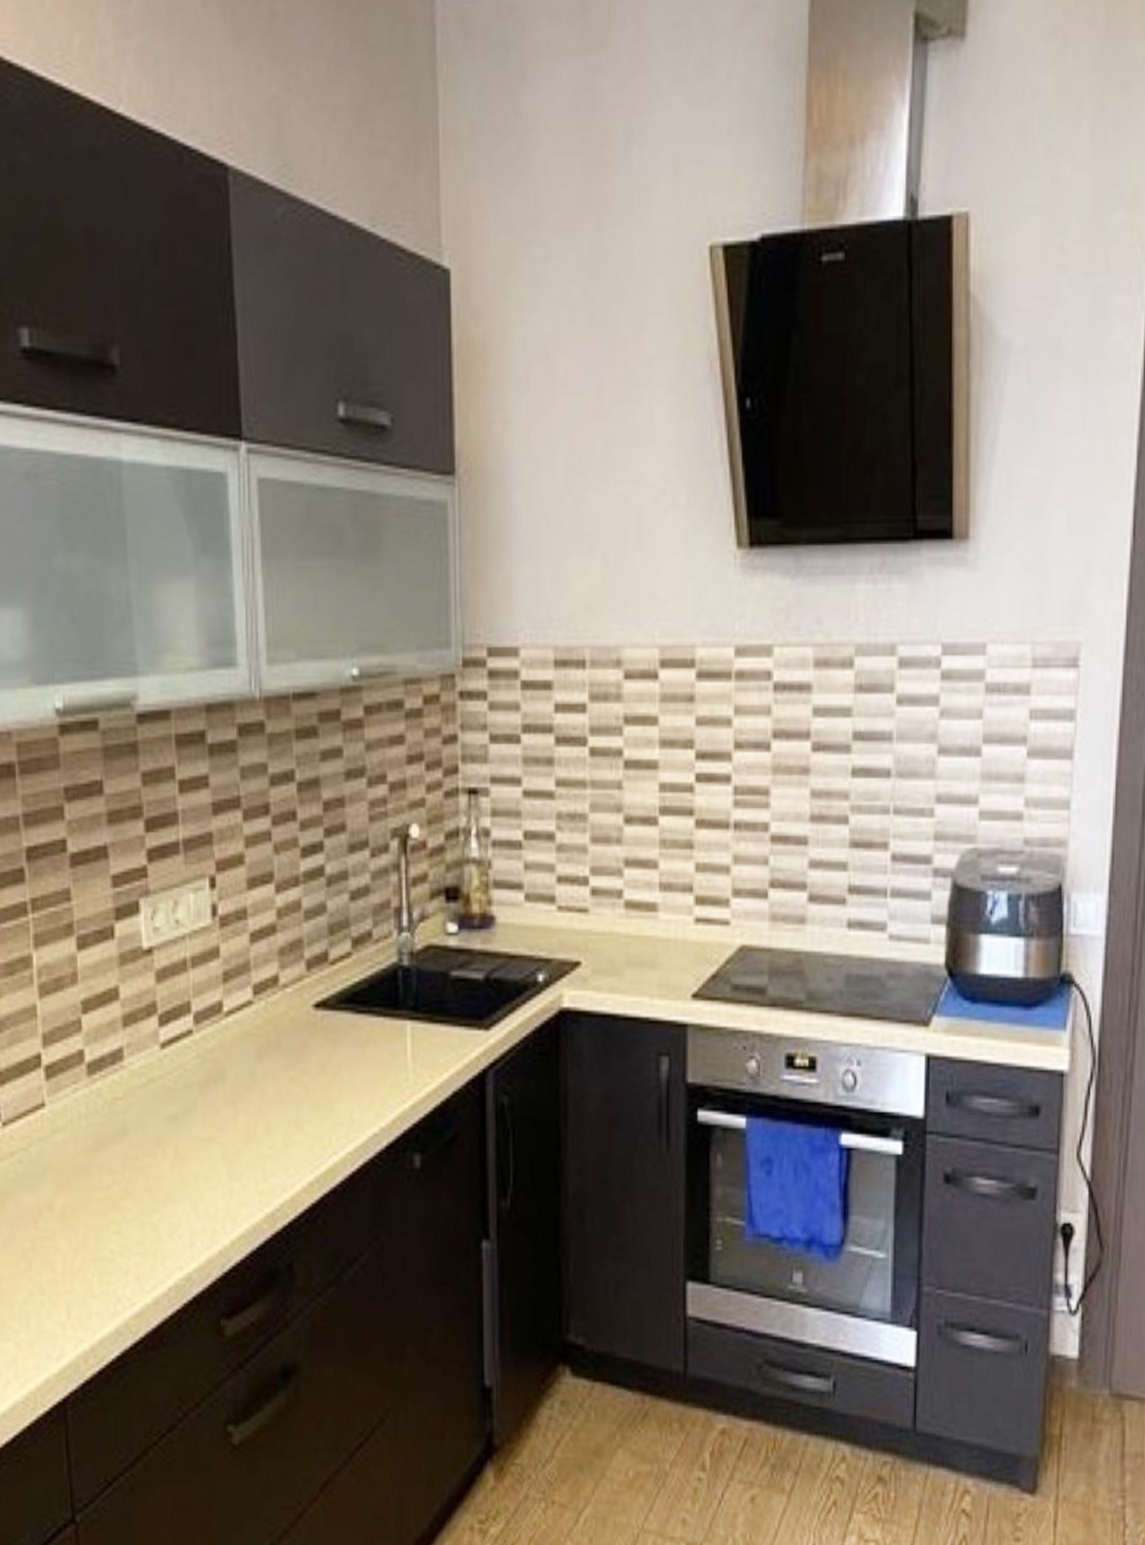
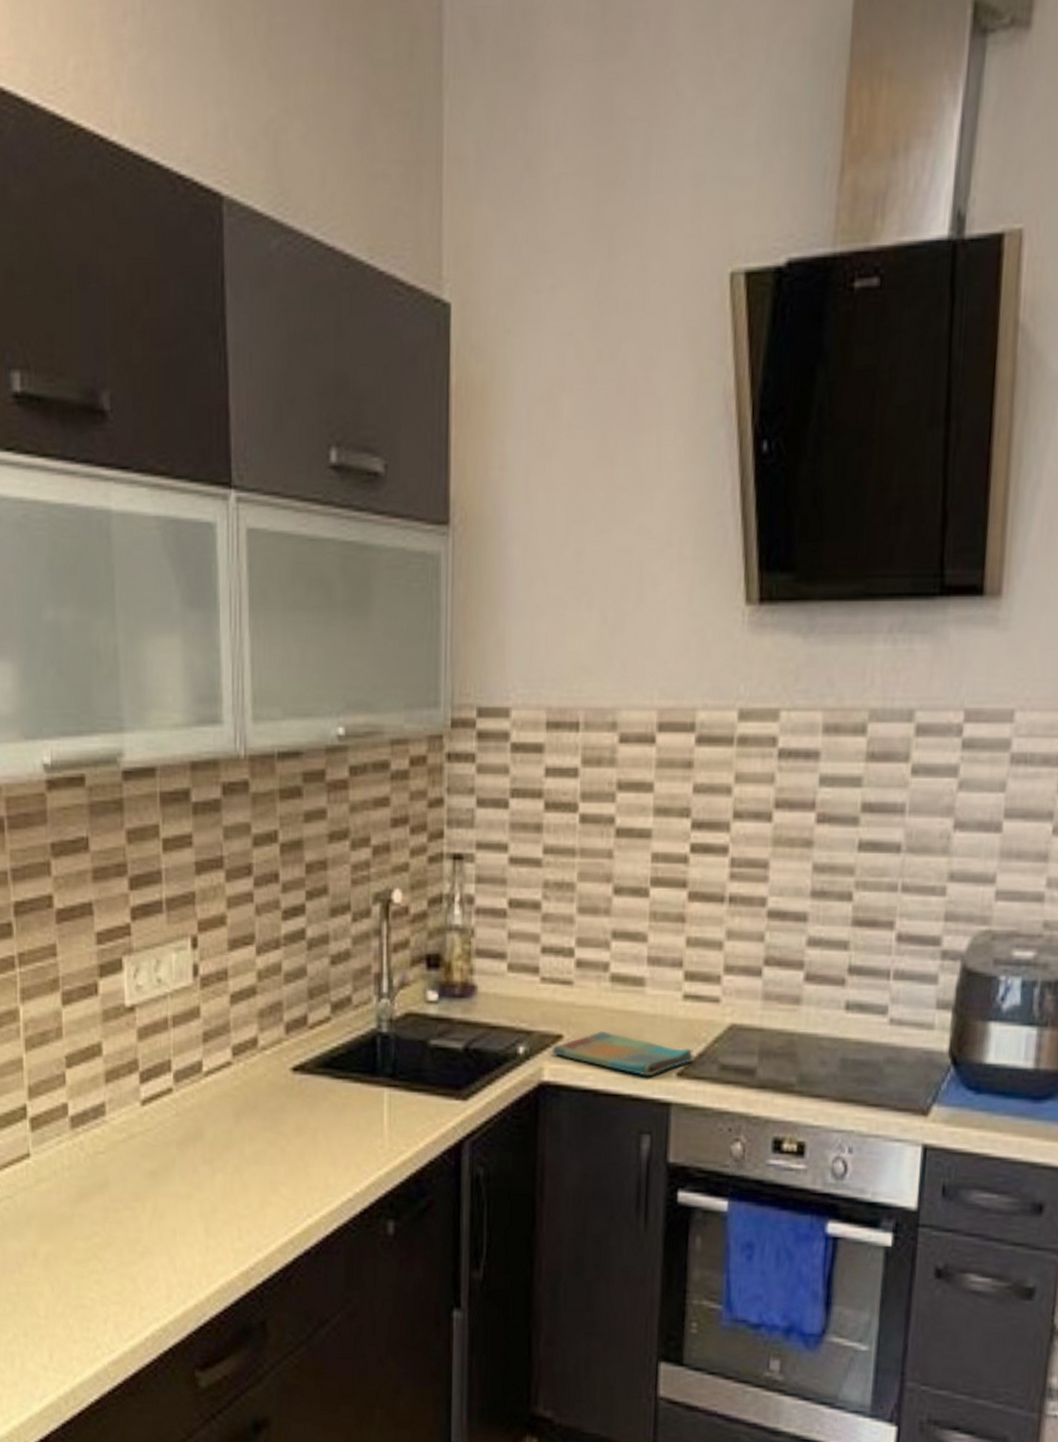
dish towel: none [570,957,708,999] -> present [552,1031,694,1076]

